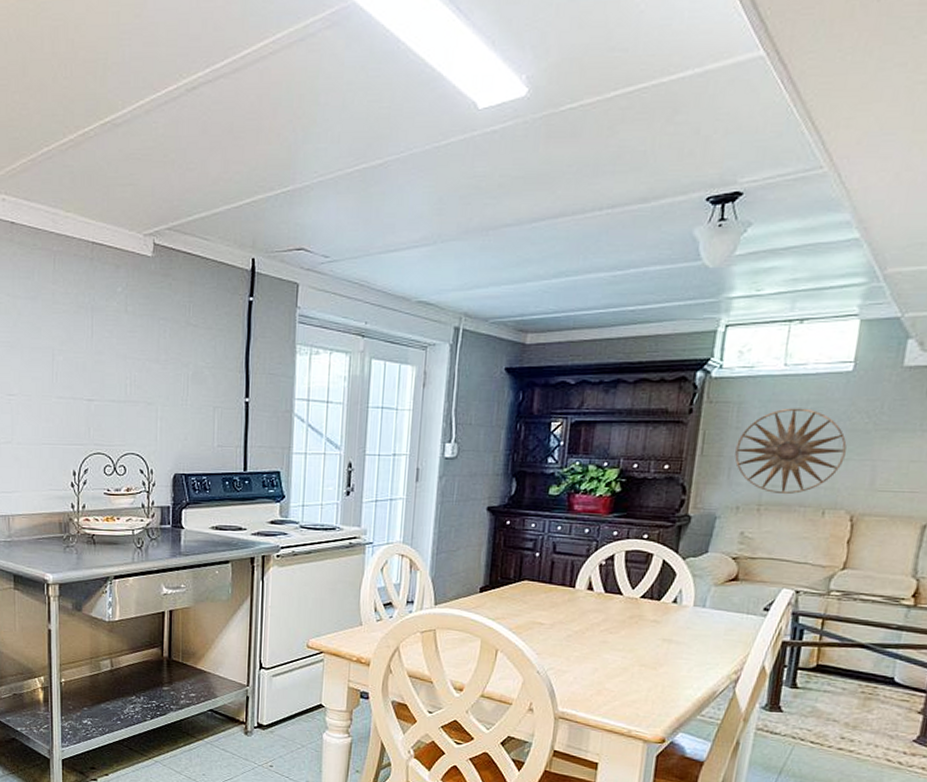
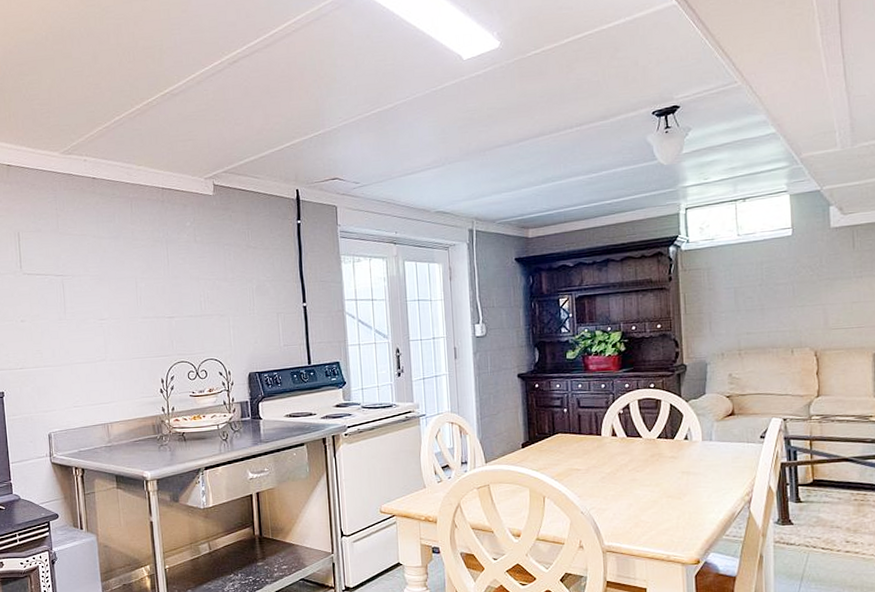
wall art: present [735,408,847,494] -> none [712,268,800,339]

